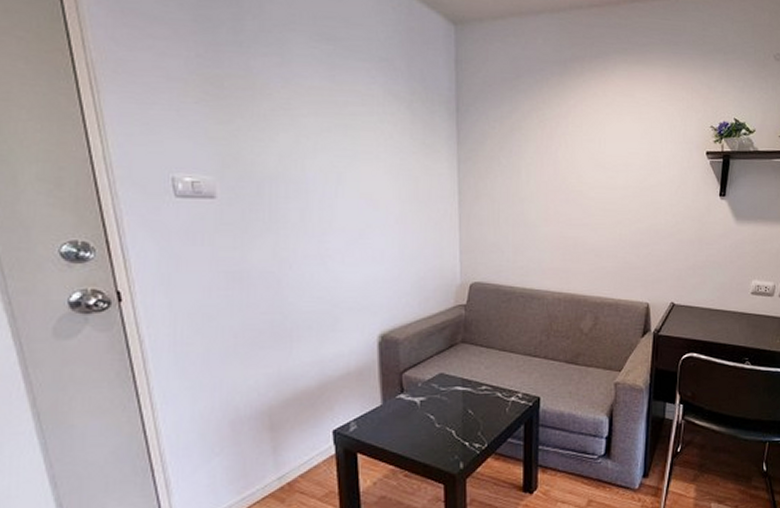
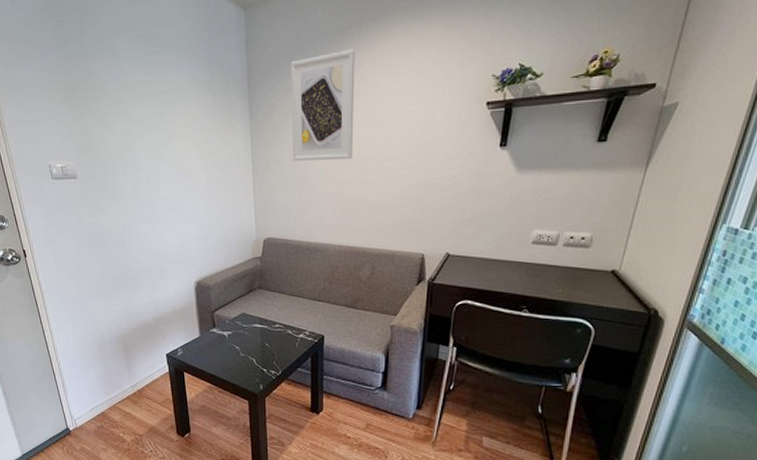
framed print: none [506,83,577,199] -> present [290,49,355,161]

